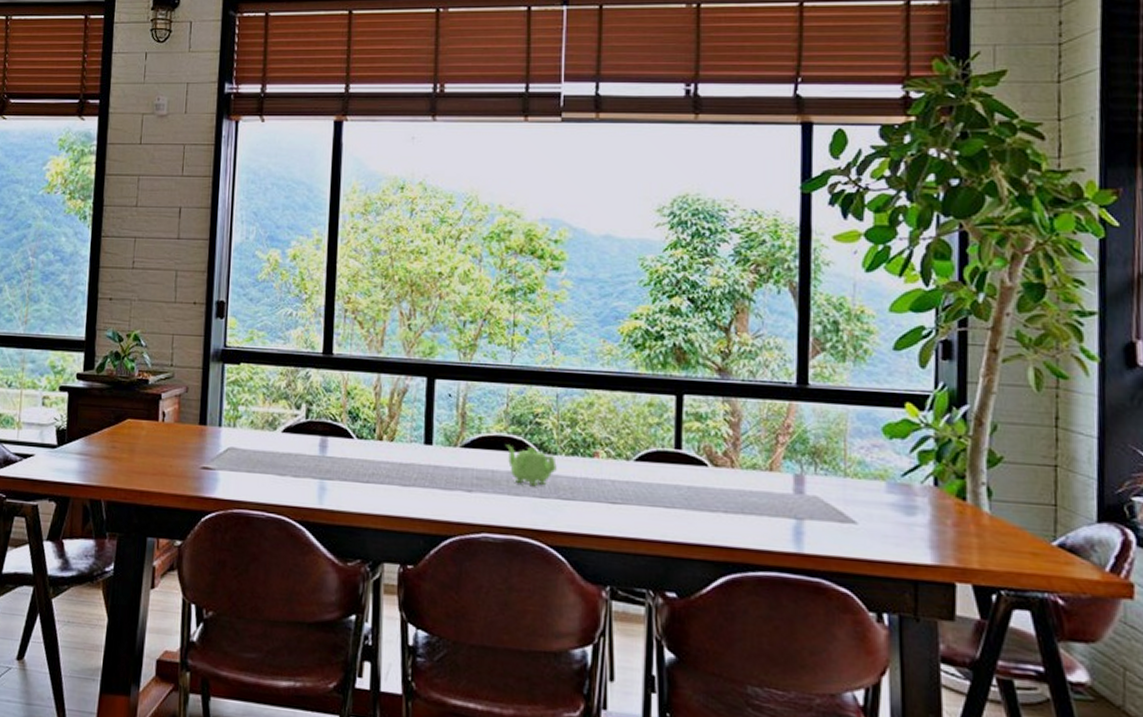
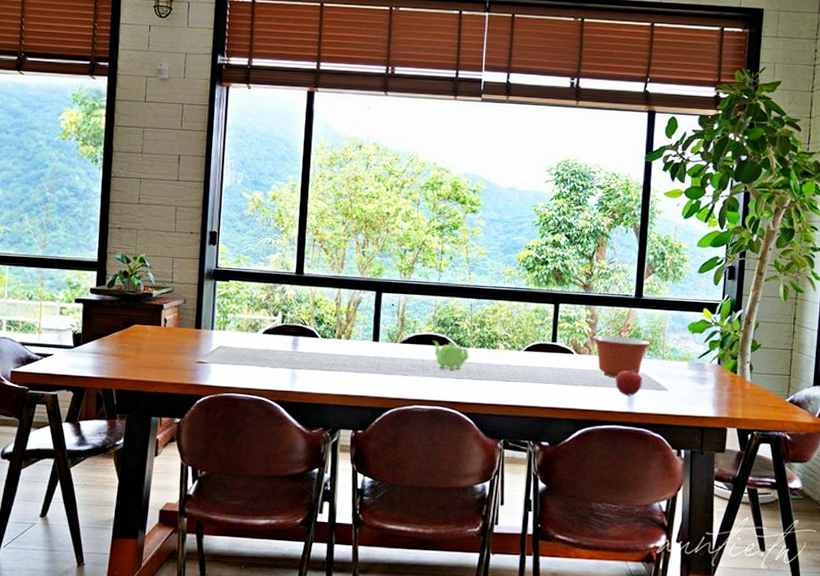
mixing bowl: none [734,440,825,503] -> present [592,335,651,378]
fruit: none [774,490,815,530] -> present [615,369,643,396]

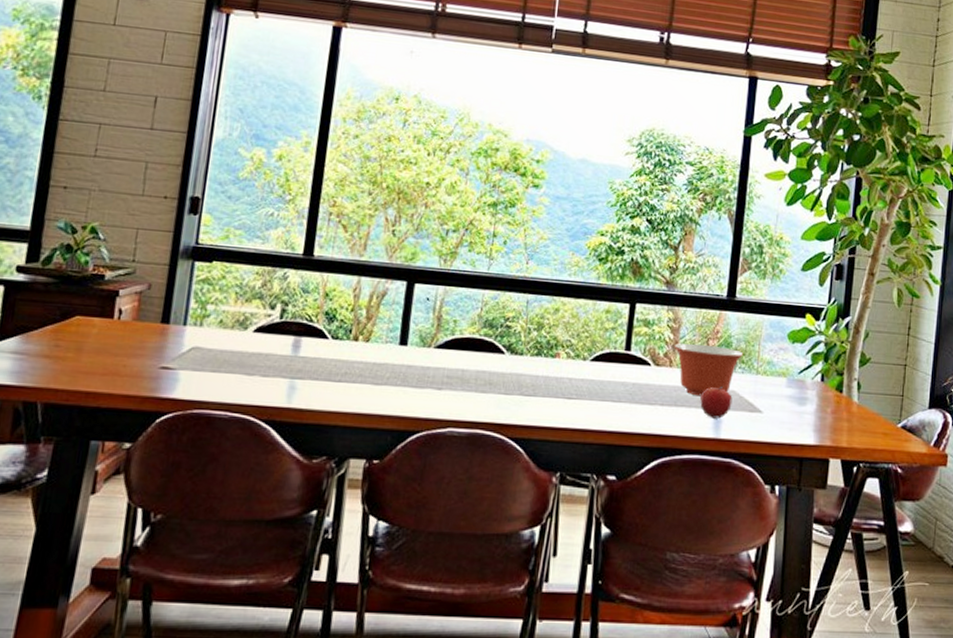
teapot: present [433,341,469,371] -> none [477,345,522,385]

